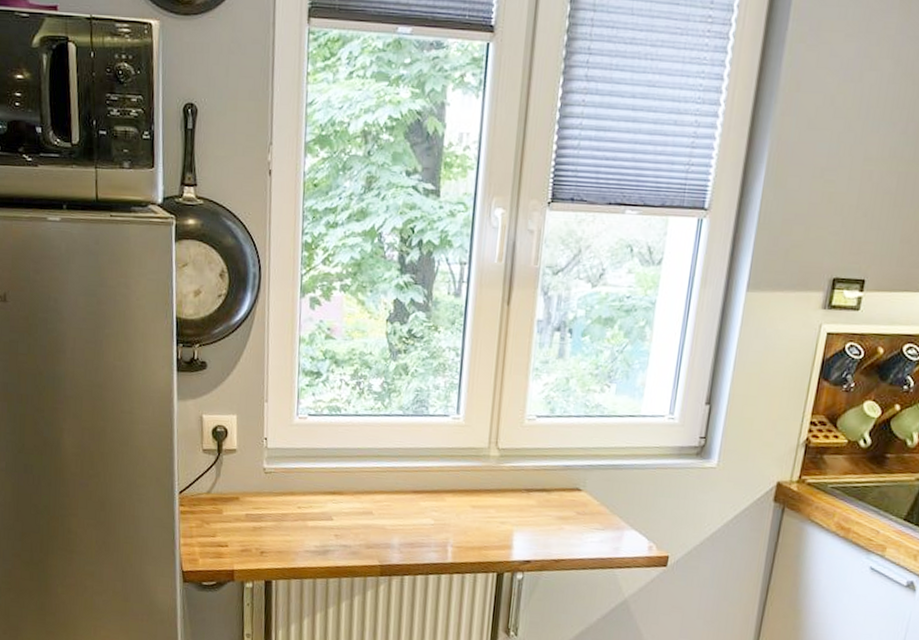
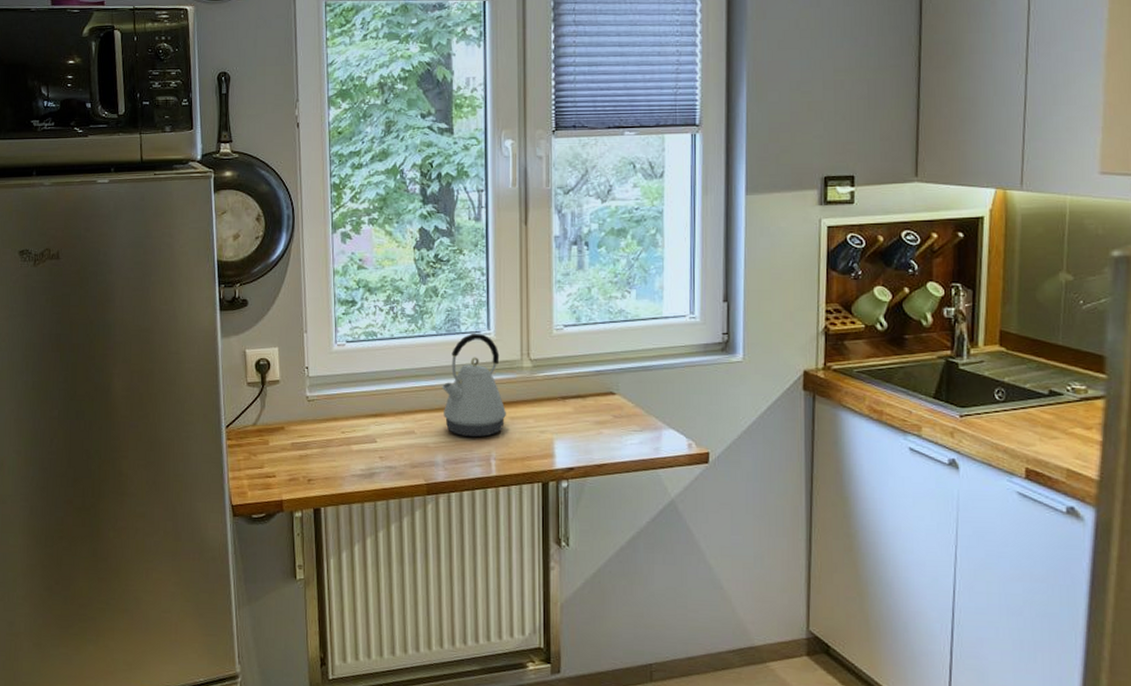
kettle: none [403,416,468,523] -> present [441,333,506,438]

